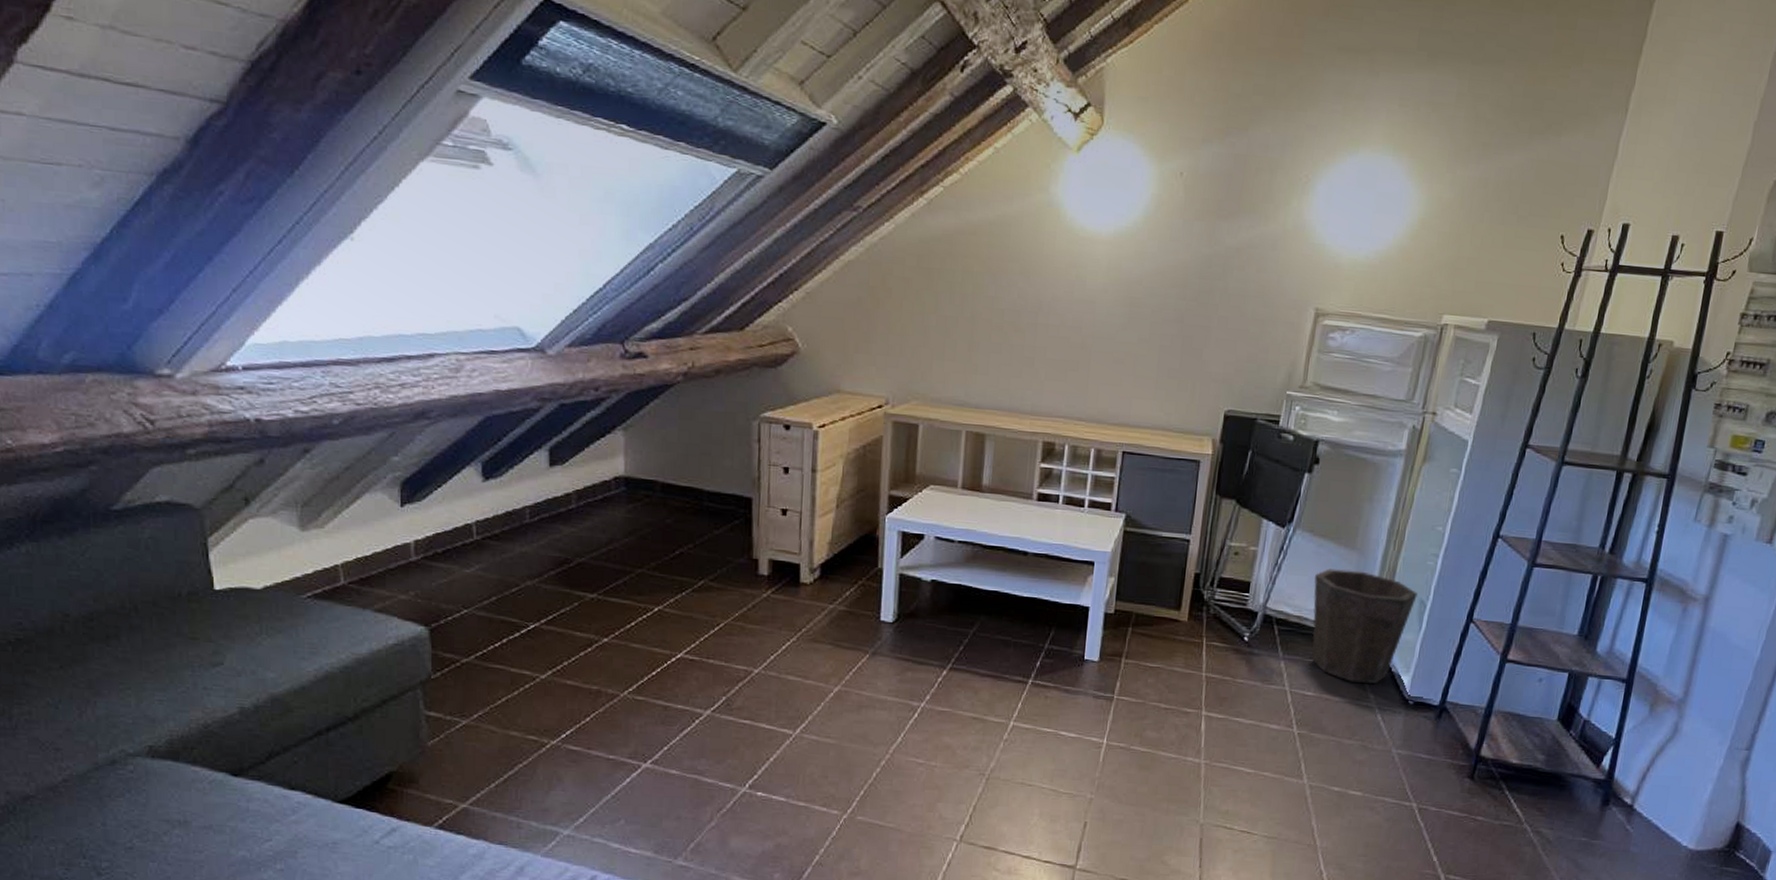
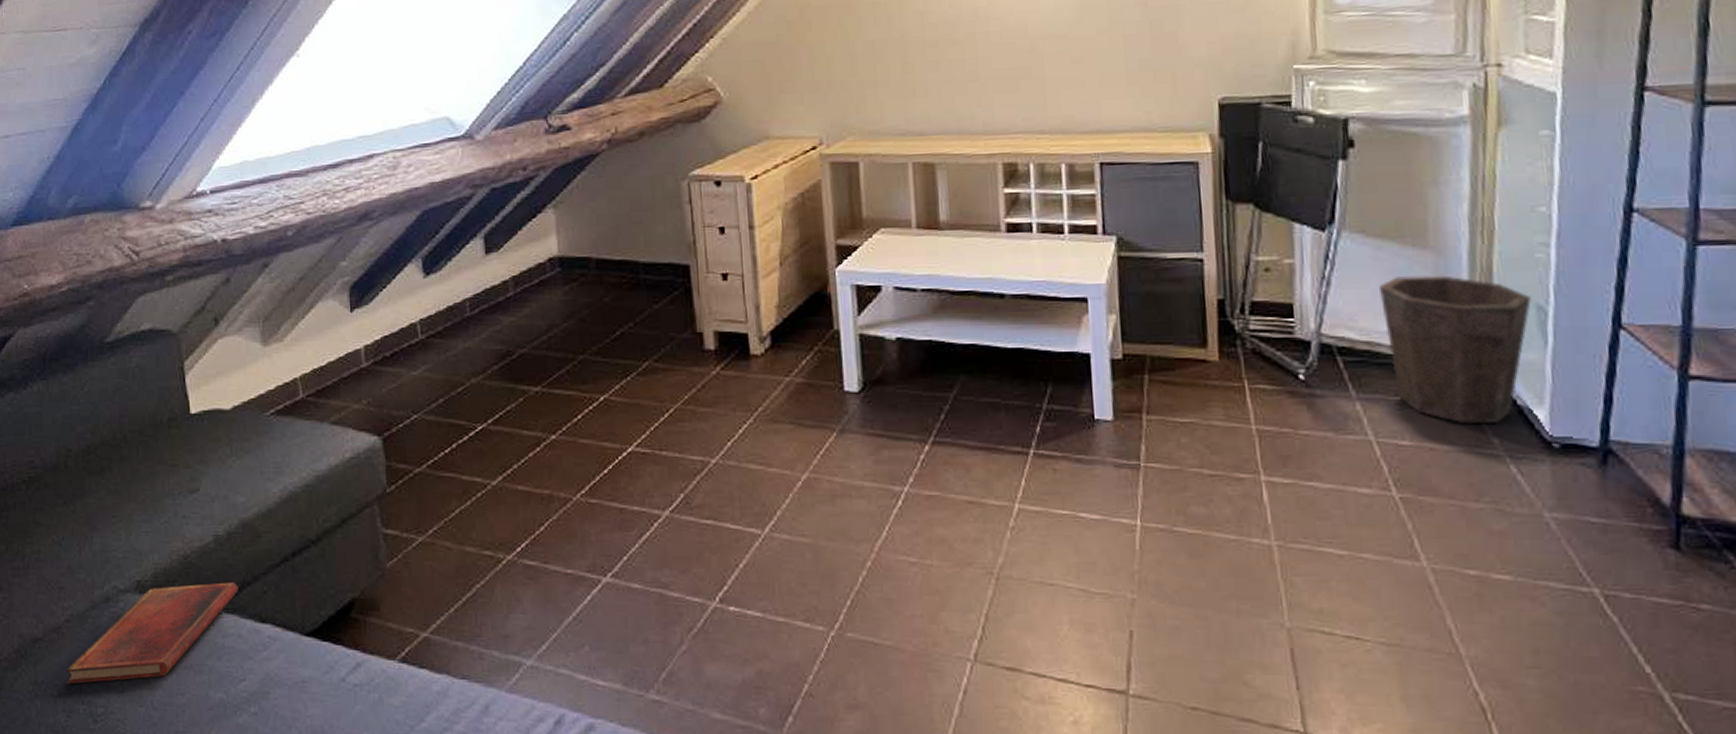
diary: none [63,751,266,840] -> present [65,582,238,685]

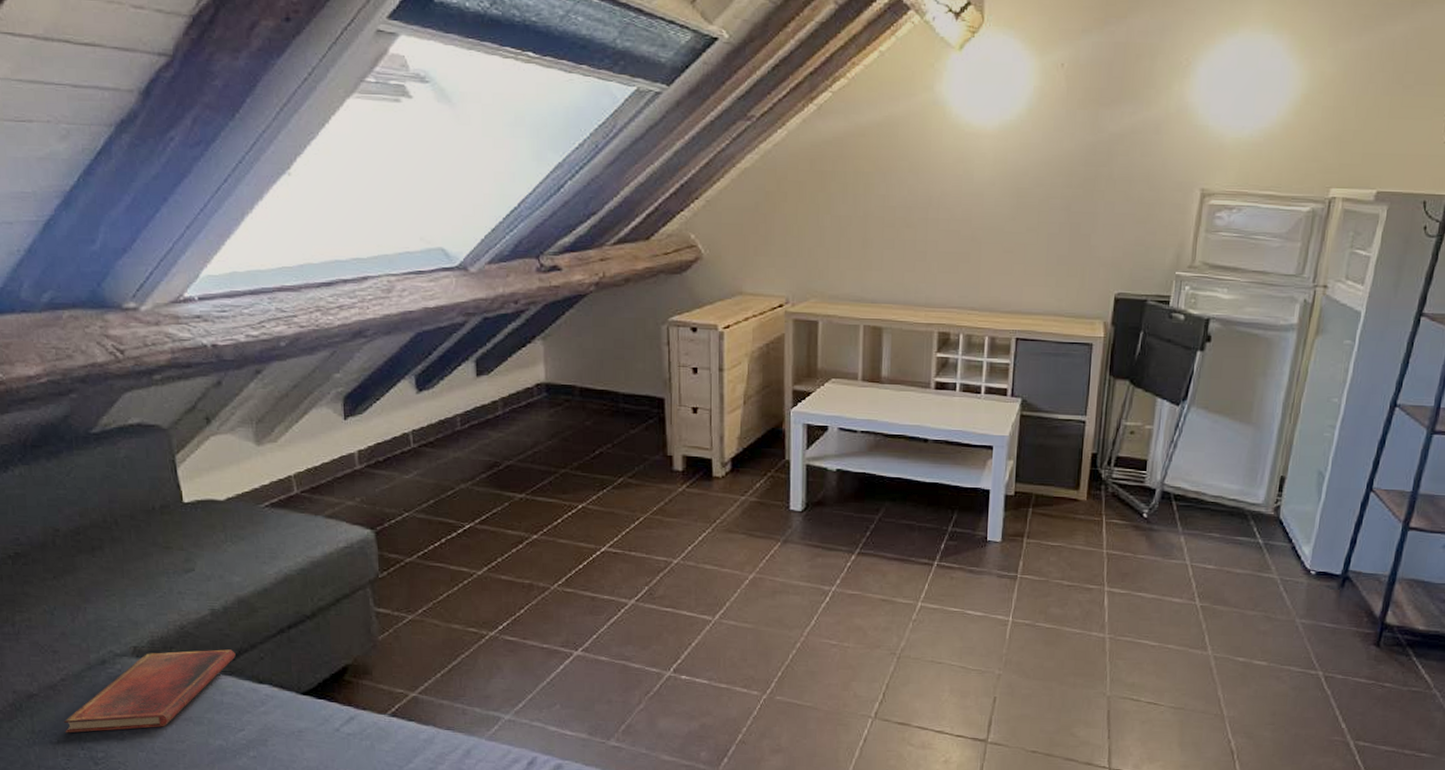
waste bin: present [1379,275,1531,425] -> none [1211,444,1315,556]

